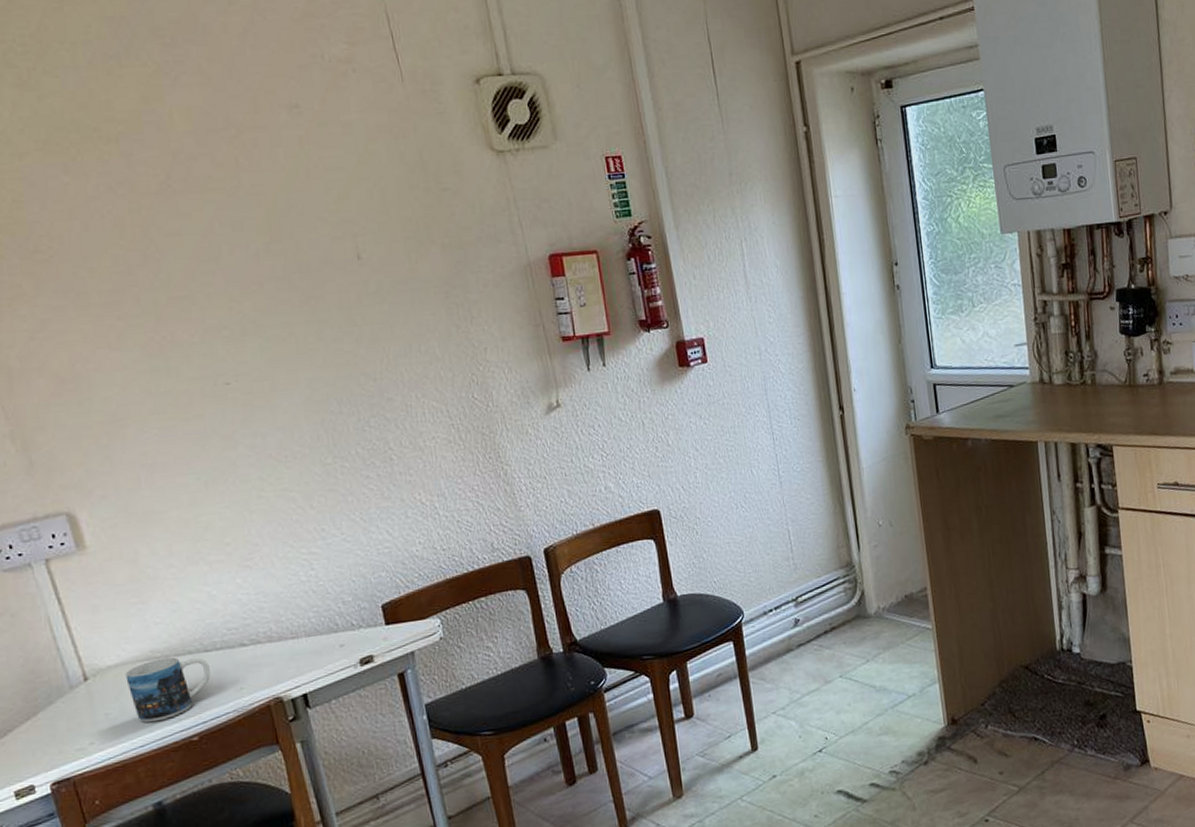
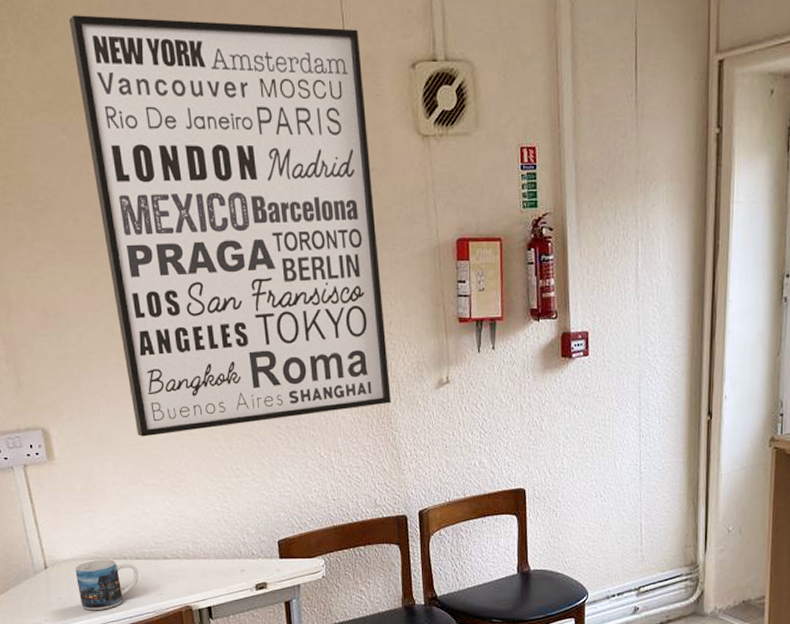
wall art: none [61,44,498,508] -> present [68,15,392,437]

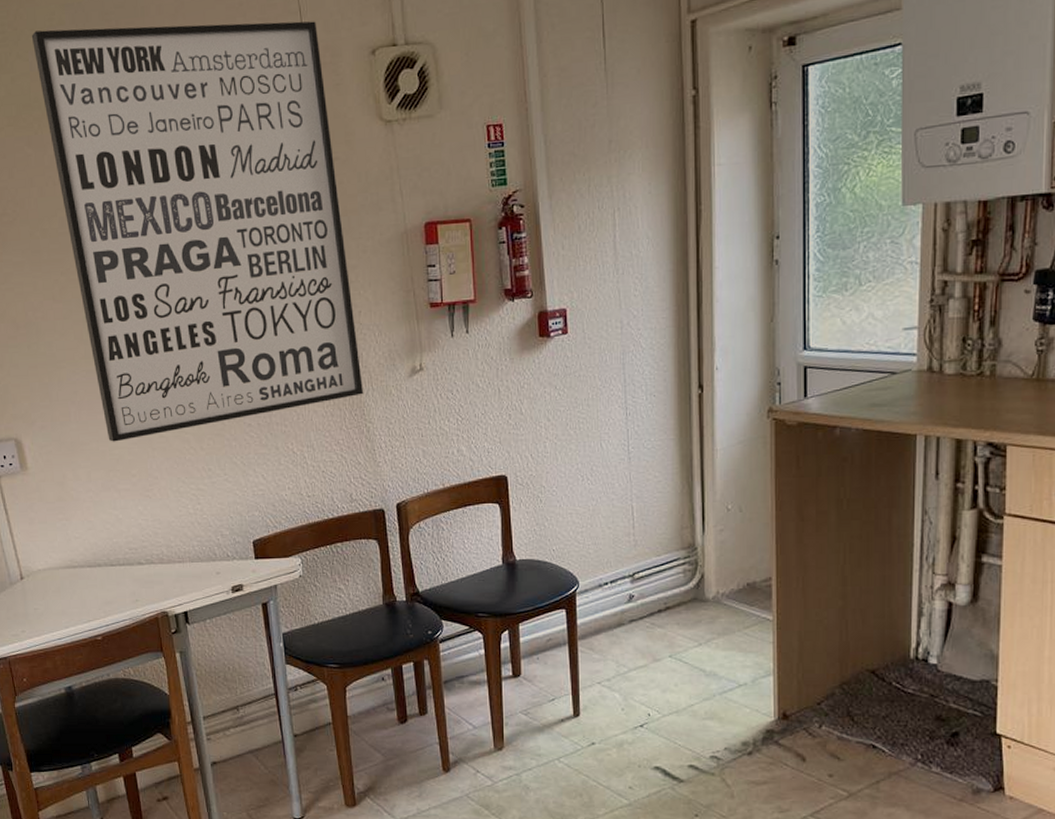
mug: present [75,559,139,611] -> none [50,567,114,620]

